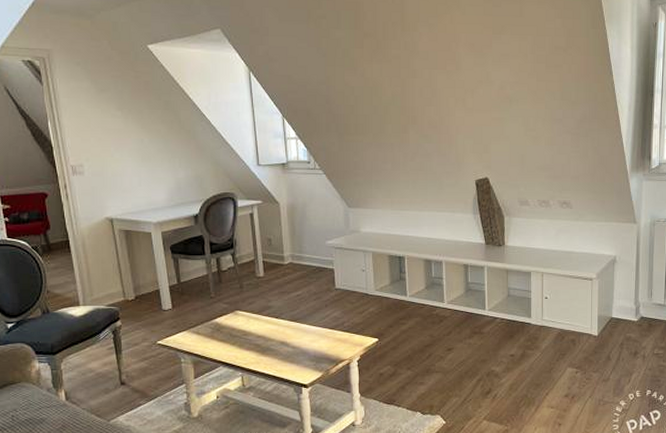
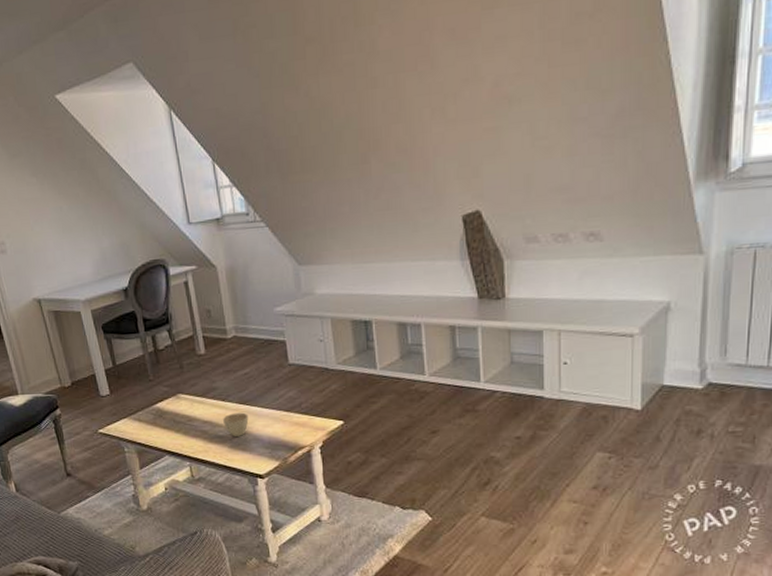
cup: none [275,329,298,350] -> present [223,412,249,437]

